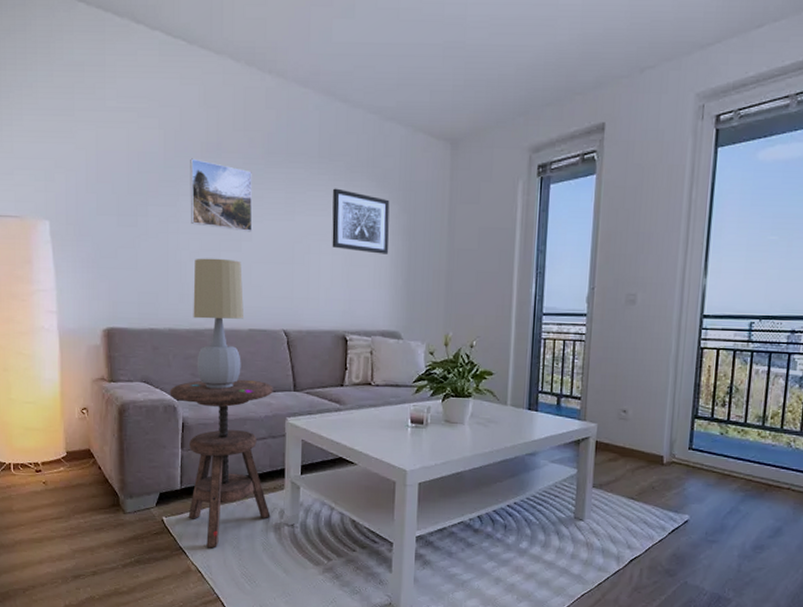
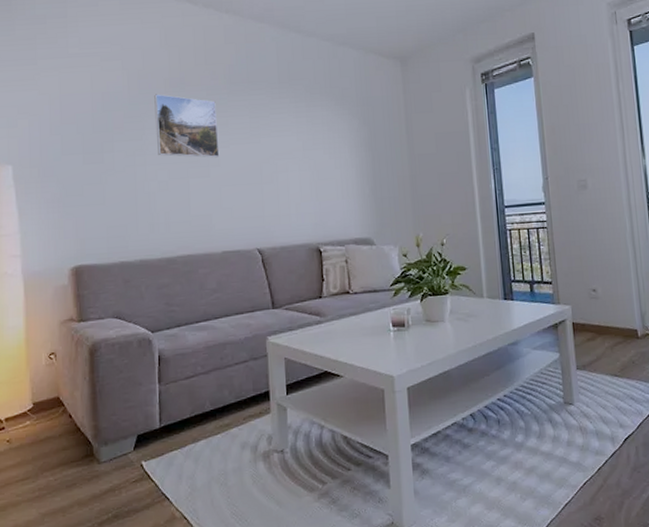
side table: present [170,379,273,549] -> none [143,302,258,490]
table lamp: present [193,258,244,389] -> none [163,185,217,316]
wall art: present [332,188,390,254] -> none [295,109,354,167]

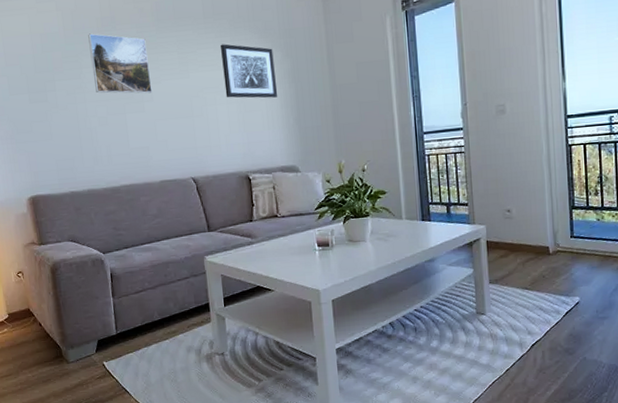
wall art: none [295,109,354,167] -> present [221,44,278,98]

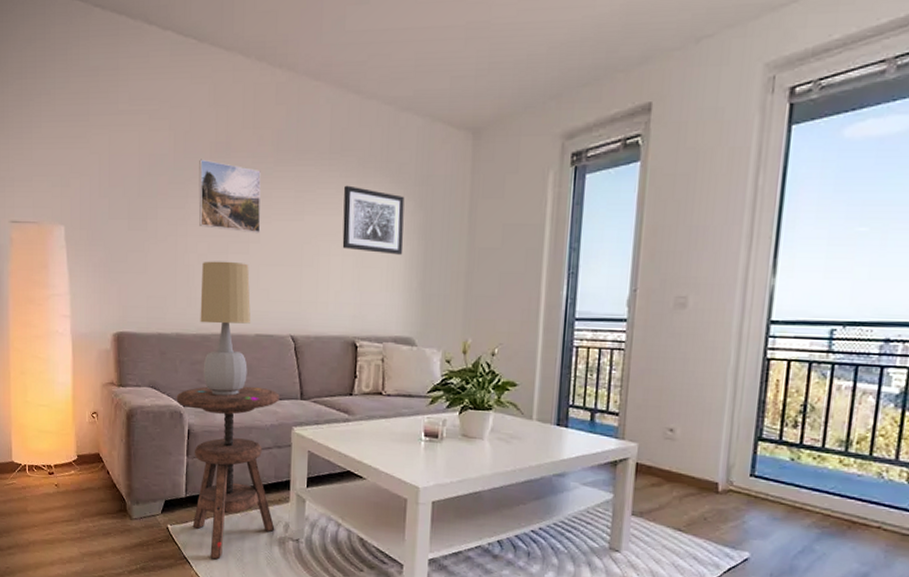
side table: none [95,226,202,385] -> present [176,386,279,560]
table lamp: none [103,120,158,239] -> present [200,261,251,396]

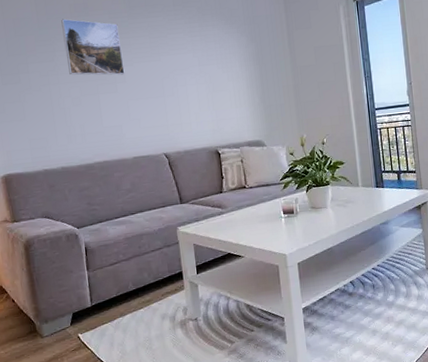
side table: present [176,386,279,560] -> none [69,200,176,354]
table lamp: present [200,261,251,396] -> none [77,100,132,213]
wall art: present [342,185,405,255] -> none [190,29,244,79]

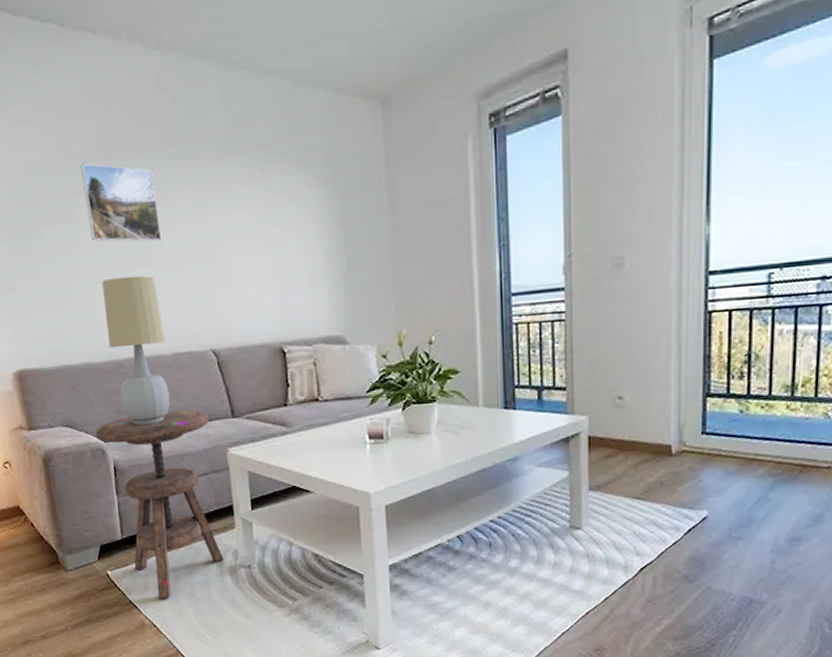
side table: none [69,200,176,354] -> present [95,410,224,600]
table lamp: none [77,100,132,213] -> present [102,275,171,425]

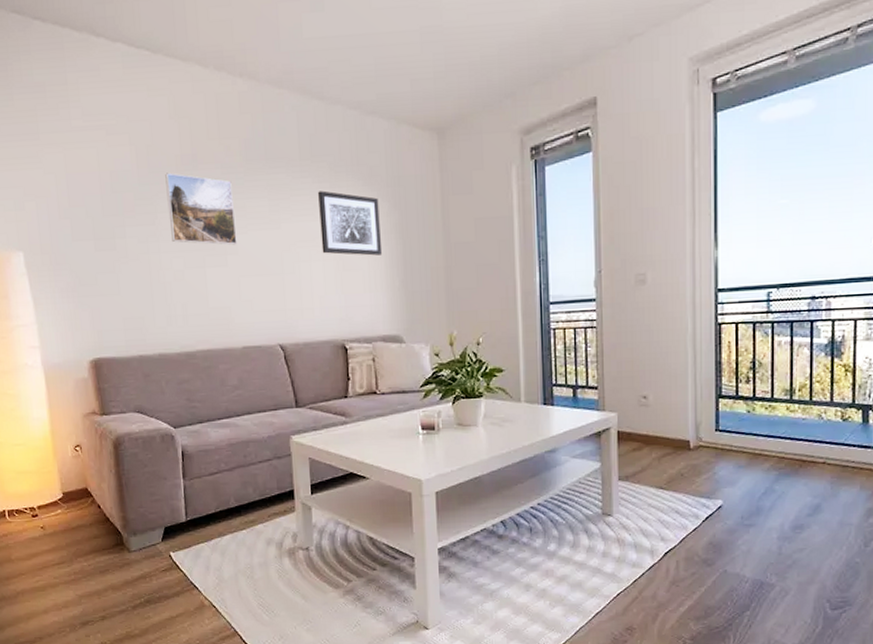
side table: present [95,410,224,600] -> none [165,399,283,581]
table lamp: present [102,275,171,425] -> none [179,275,239,412]
wall art: none [248,175,322,248] -> present [318,190,383,256]

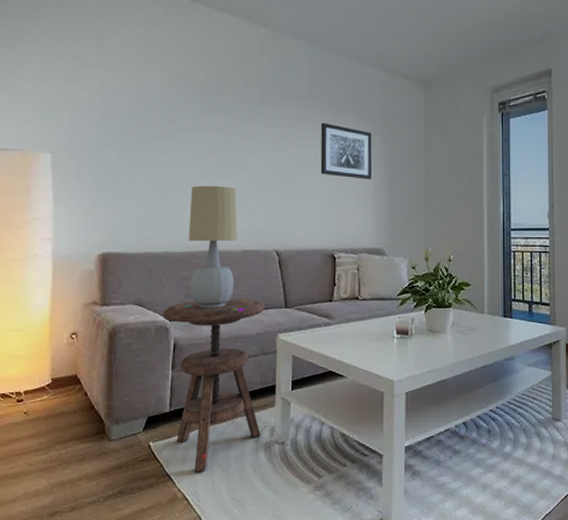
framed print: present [165,172,237,245] -> none [189,97,248,162]
side table: none [165,399,283,581] -> present [162,298,265,473]
table lamp: none [179,275,239,412] -> present [188,185,238,308]

